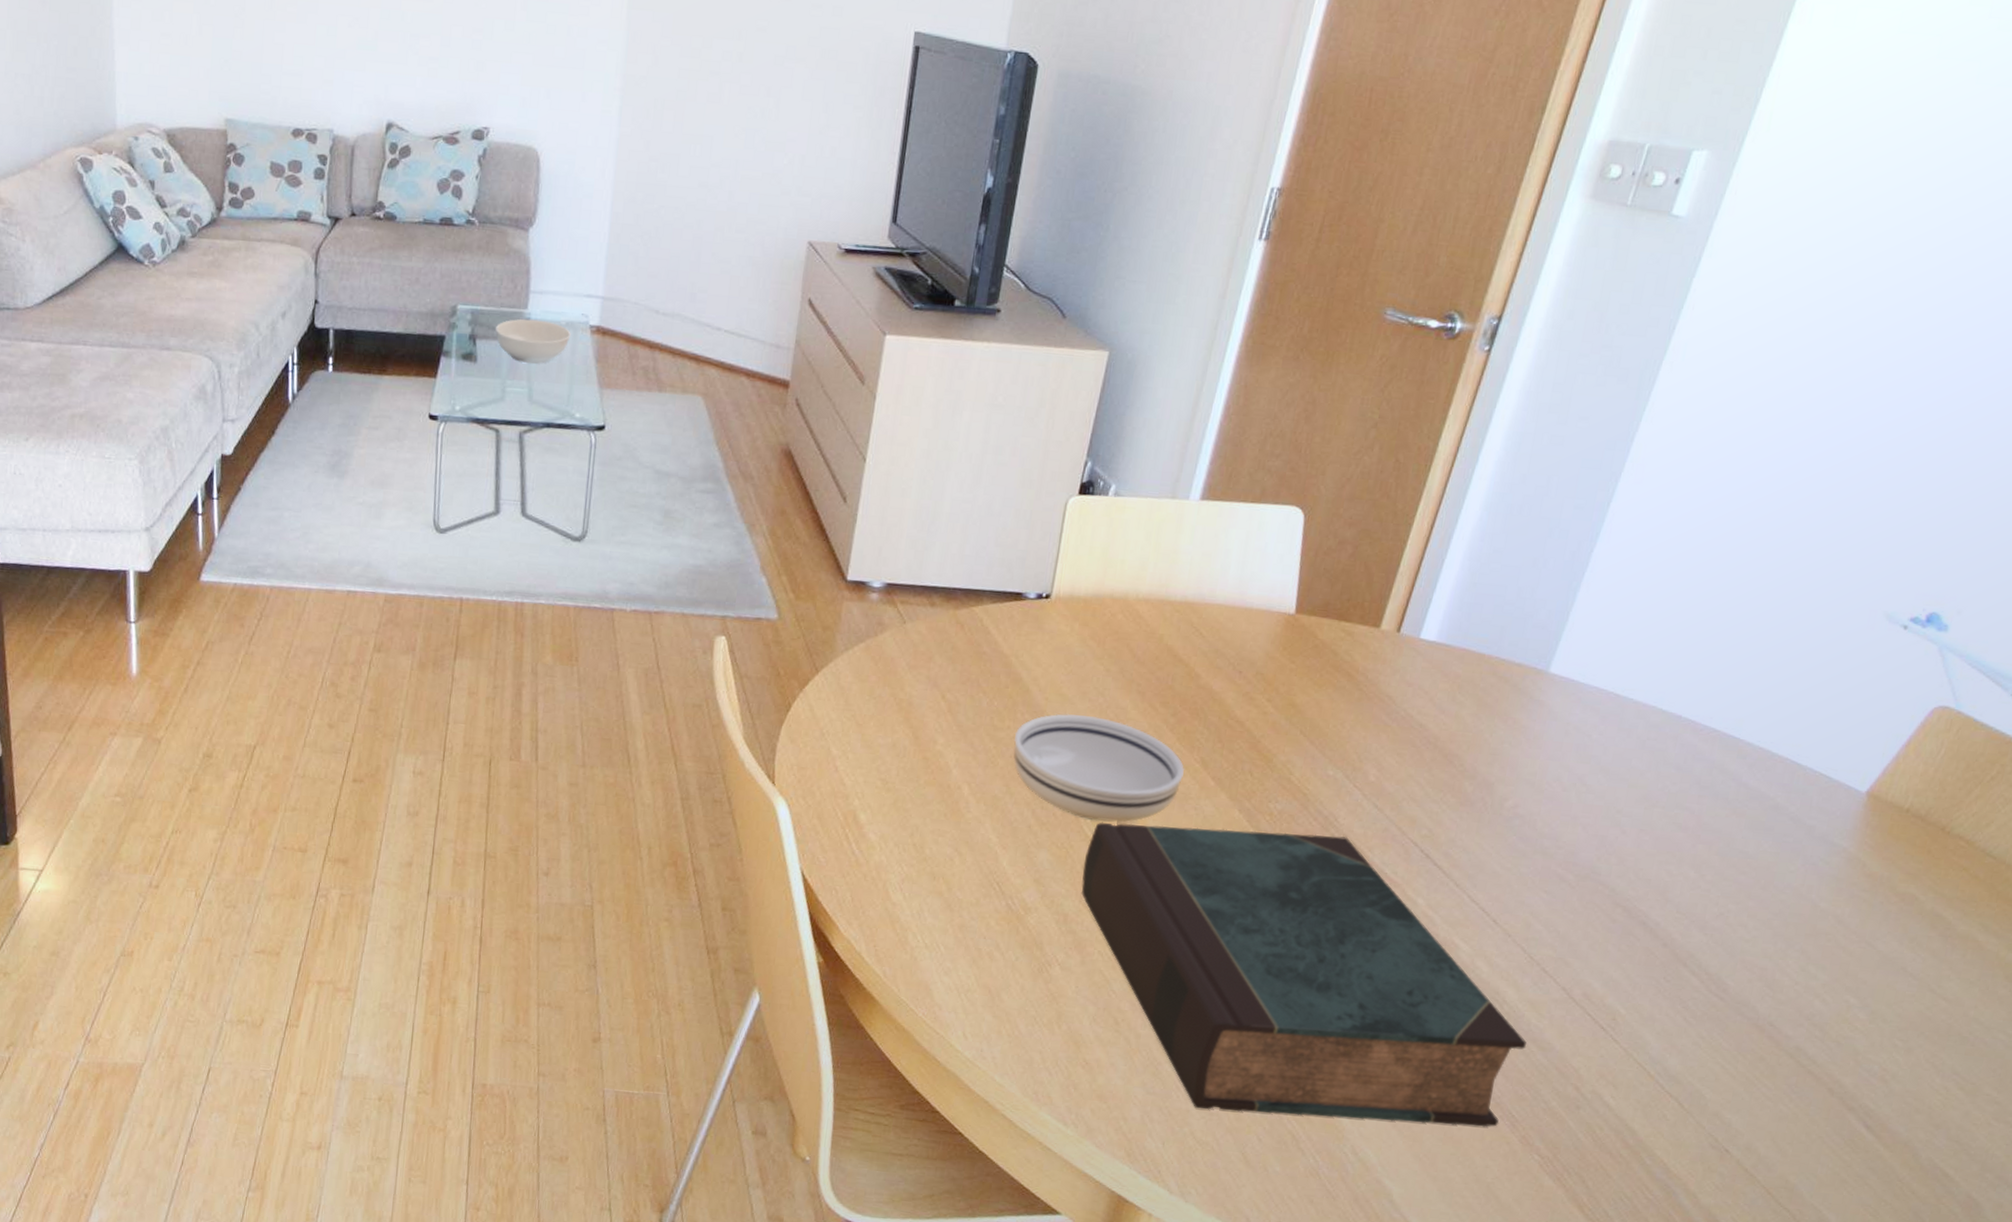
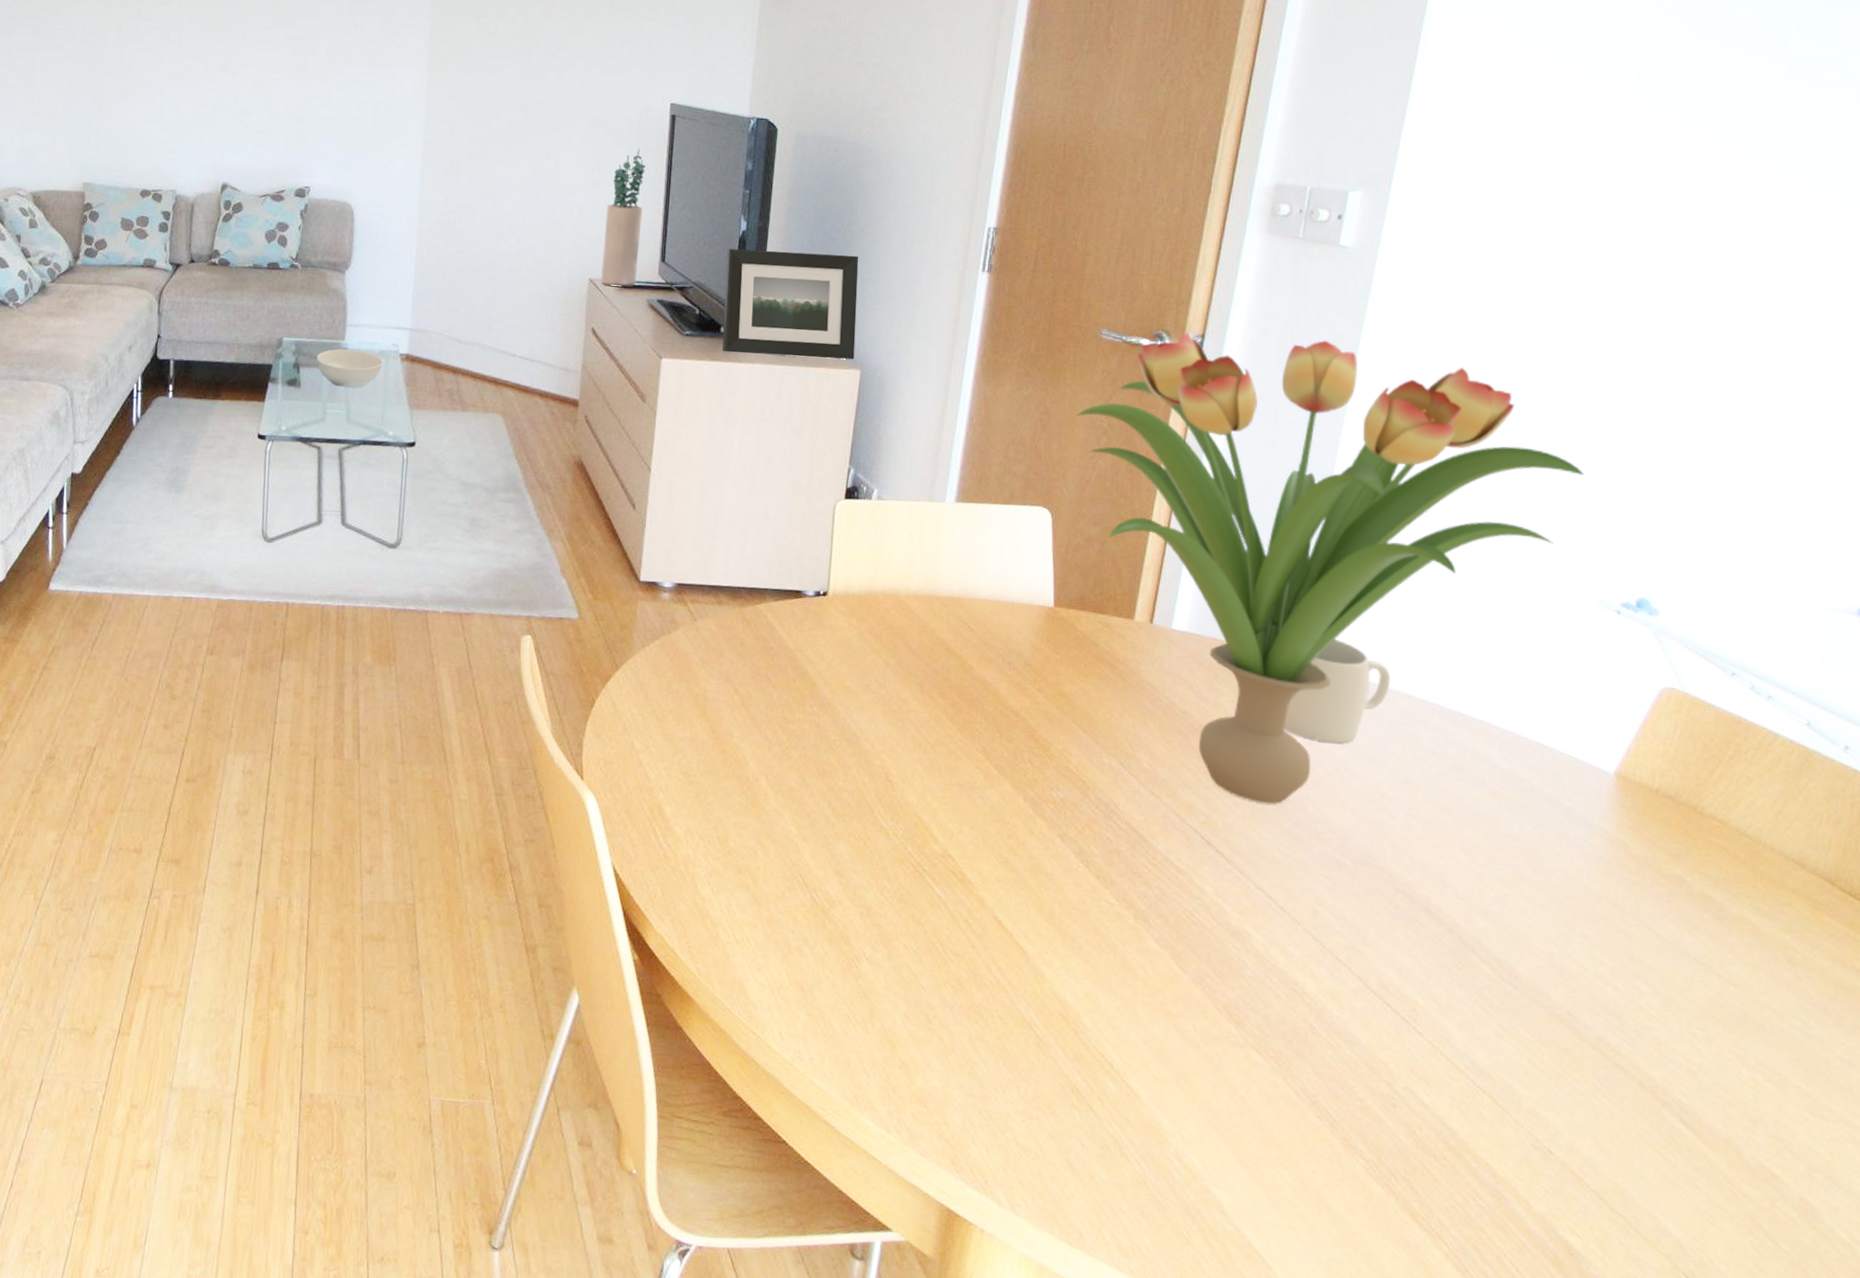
vase: none [822,87,881,253] -> present [601,148,645,288]
picture frame: none [955,208,1120,339] -> present [722,248,859,360]
bowl: present [1013,713,1185,822] -> none [805,705,969,812]
book: present [1080,822,1527,1127] -> none [881,812,1333,1128]
flower arrangement: none [1345,313,1899,819] -> present [1076,332,1585,804]
mug: none [1524,651,1648,759] -> present [1284,638,1391,743]

